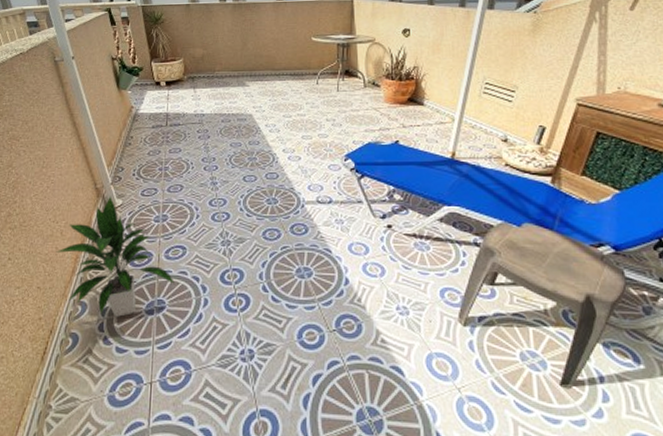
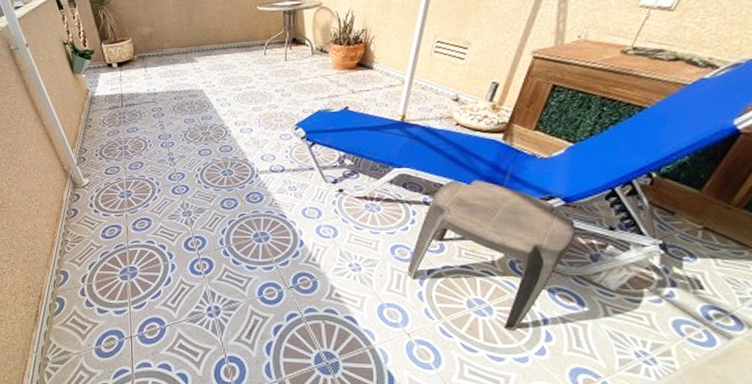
indoor plant: present [56,196,175,317] -> none [35,176,143,283]

